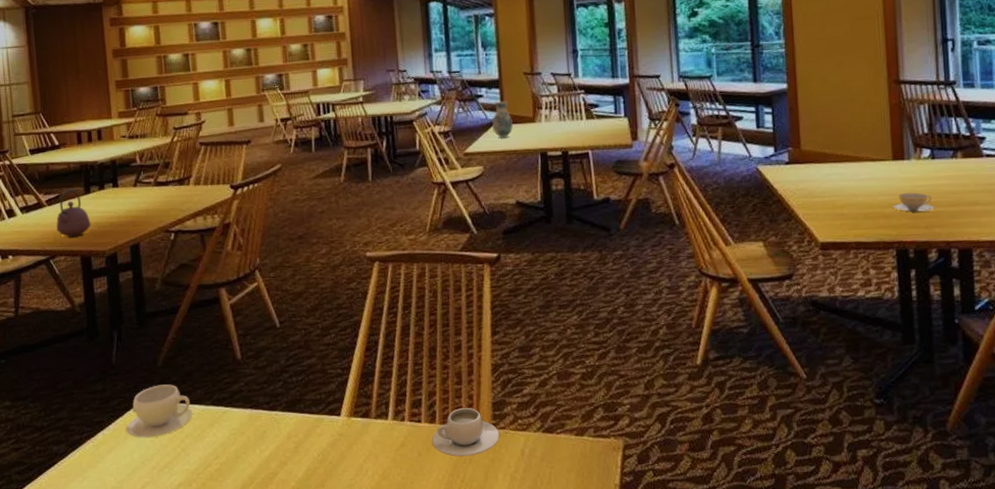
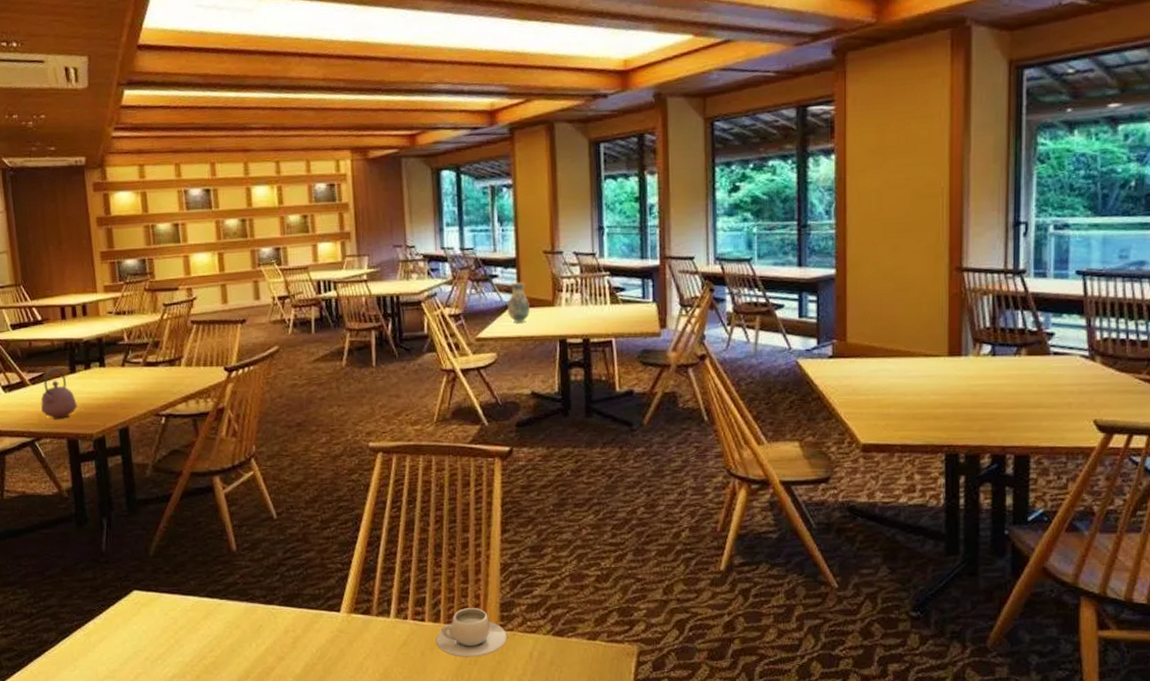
teacup: present [126,384,193,438] -> none [117,574,186,628]
teacup: present [893,192,935,212] -> none [945,392,991,414]

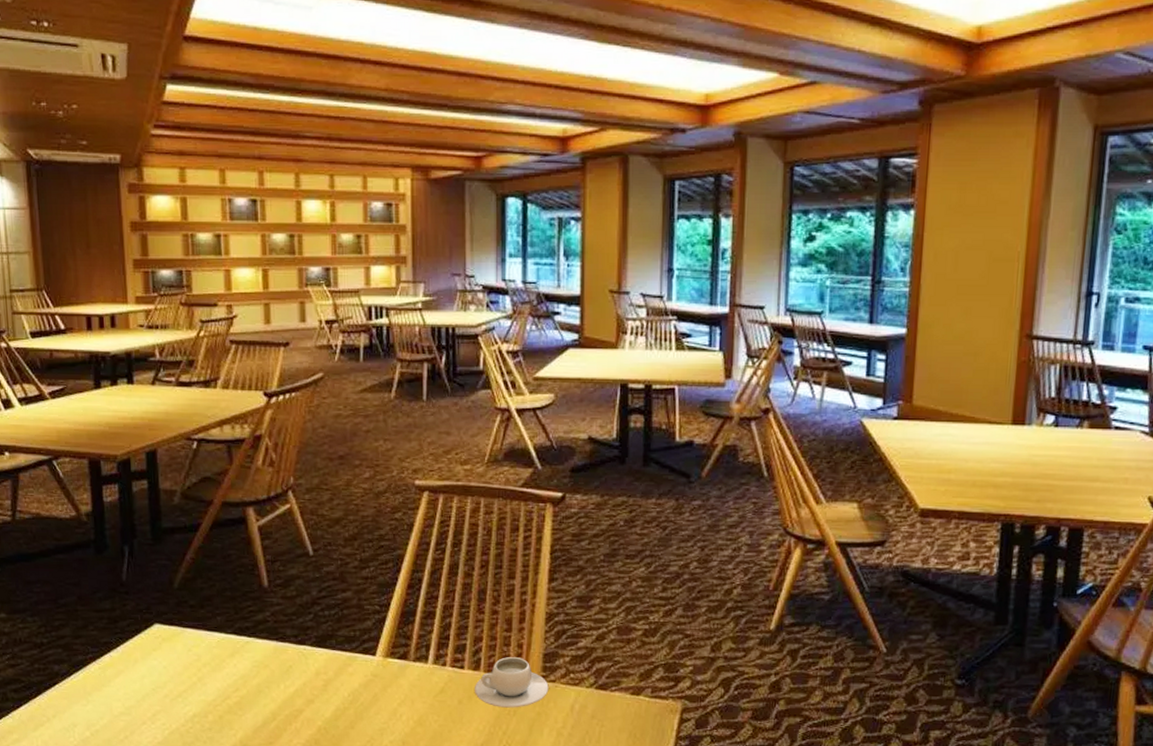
teapot: present [40,368,77,419] -> none [60,382,101,437]
vase: present [508,282,530,322] -> none [569,321,592,363]

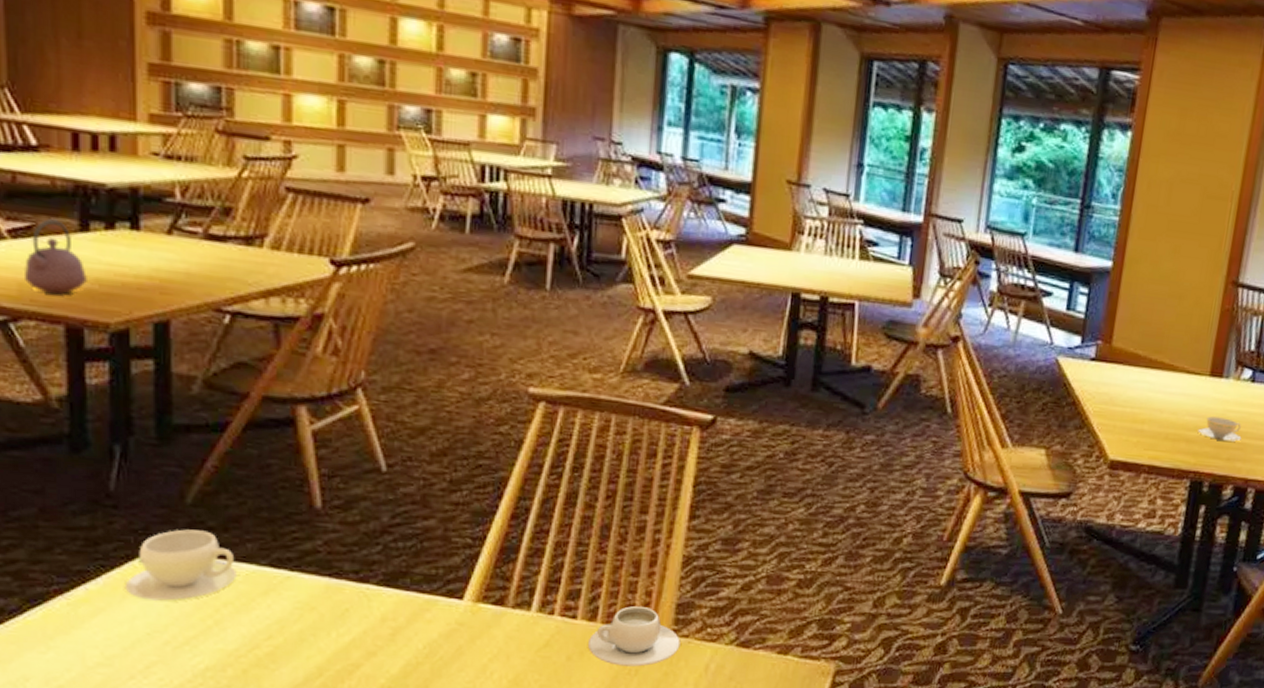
teapot: none [60,382,101,437] -> present [25,219,87,295]
teacup: none [136,608,211,664] -> present [124,529,237,601]
teacup: none [1004,462,1050,484] -> present [1197,416,1242,442]

